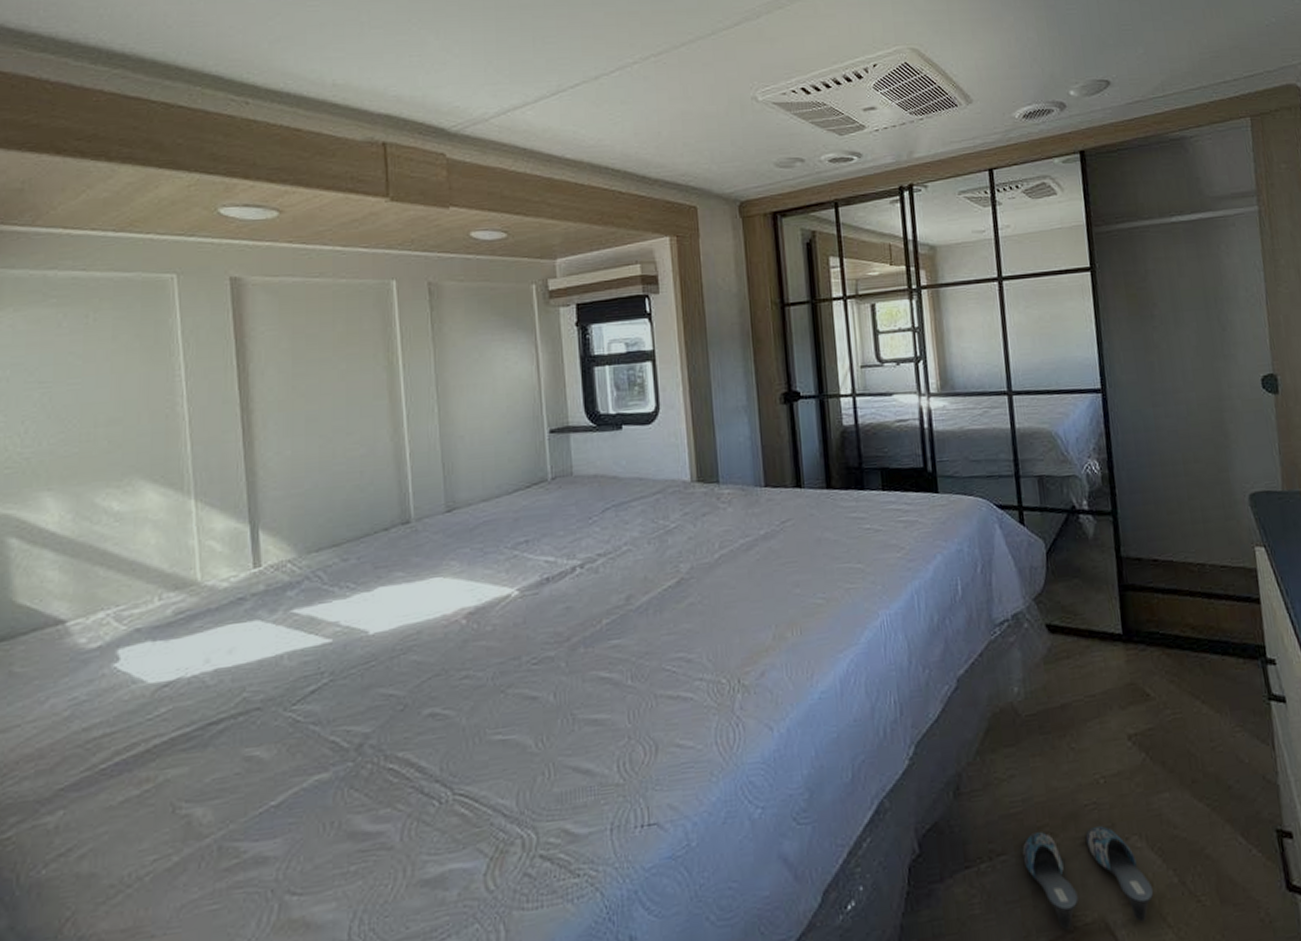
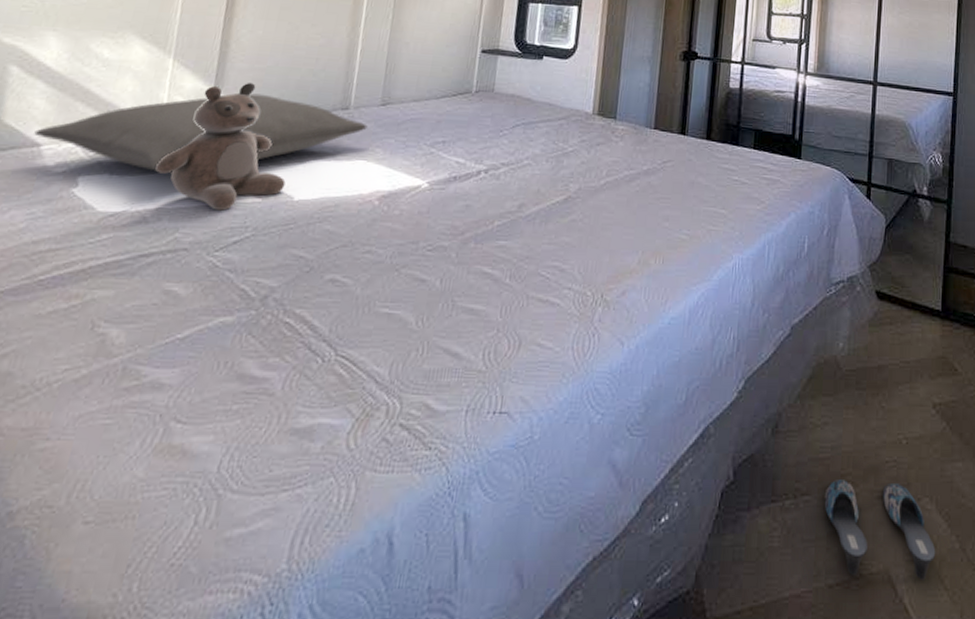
pillow: none [55,522,436,629] -> present [34,93,368,174]
stuffed animal: none [203,510,355,661] -> present [155,82,286,211]

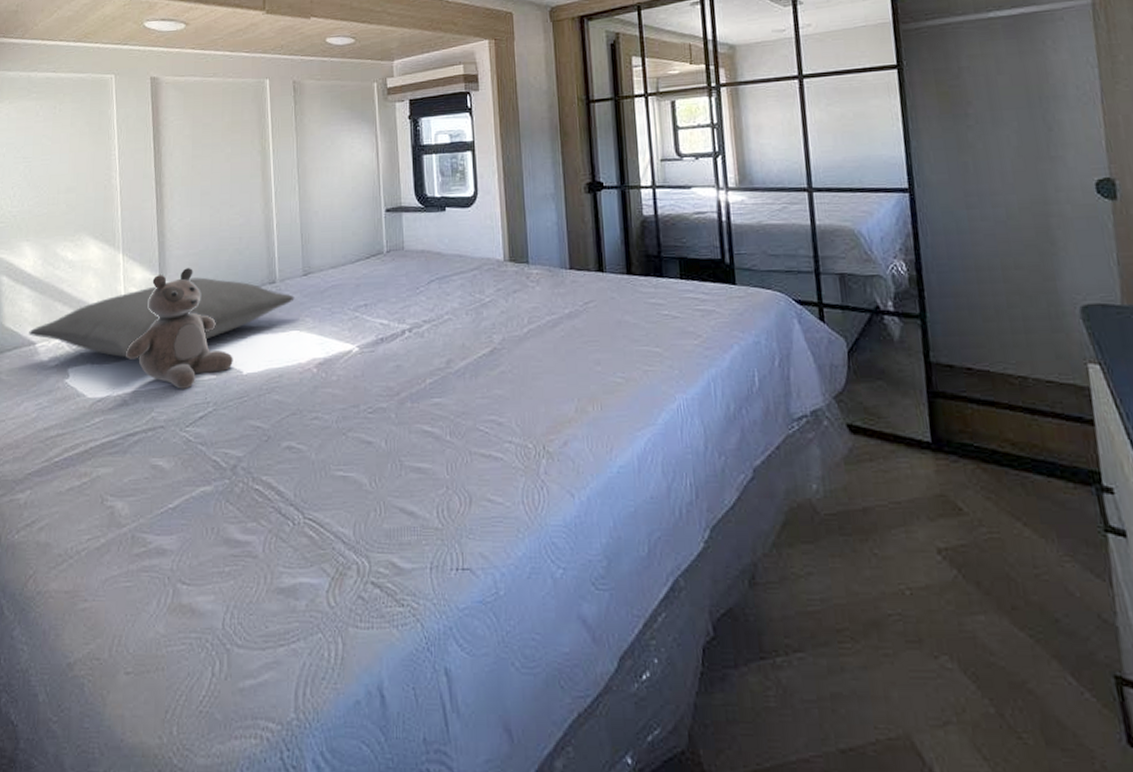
slippers: present [824,480,936,580] -> none [820,635,967,748]

